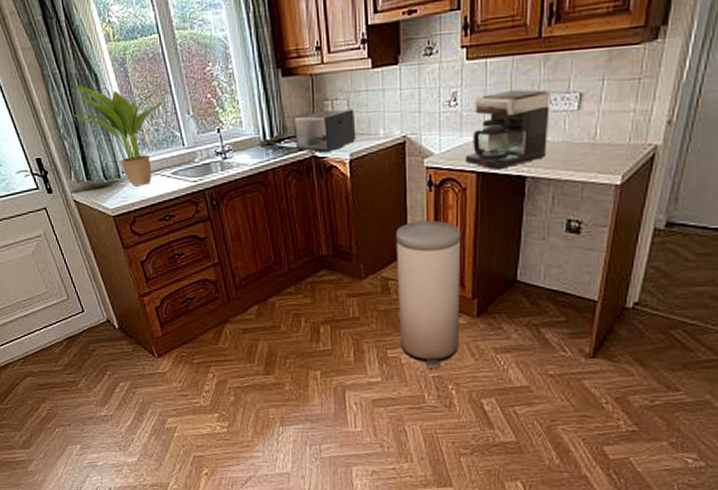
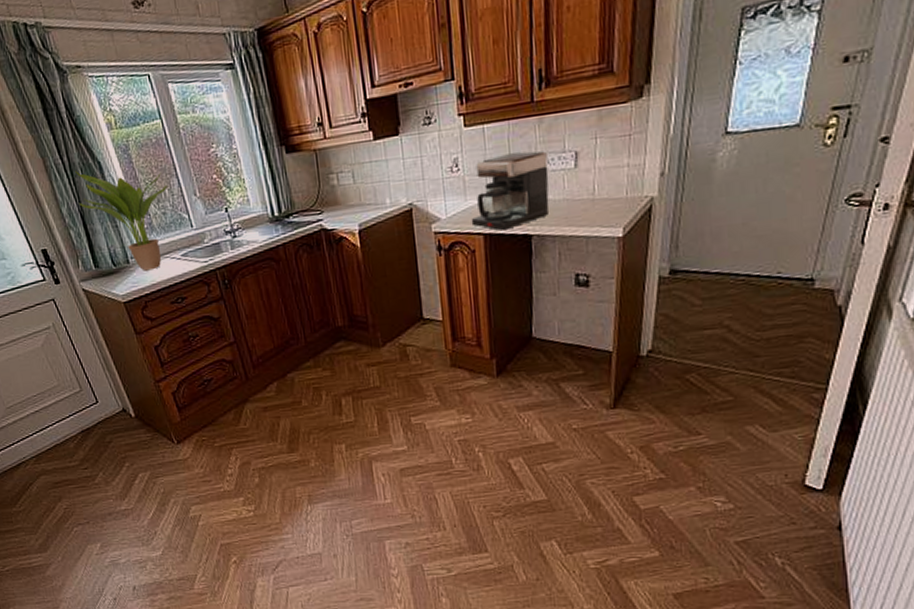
toaster: present [293,109,357,153] -> none [300,181,364,225]
pedal bin: present [396,220,462,369] -> none [410,283,482,433]

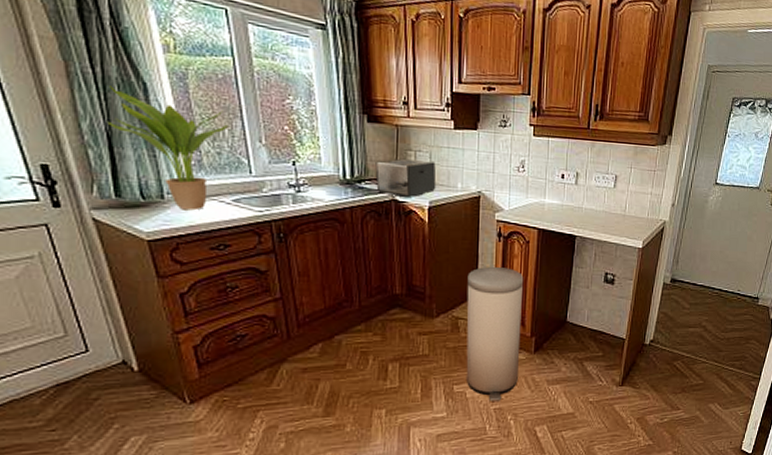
toaster: none [300,181,364,225] -> present [375,158,437,199]
pedal bin: none [410,283,482,433] -> present [466,266,524,401]
coffee maker: present [471,151,550,230] -> none [529,165,595,228]

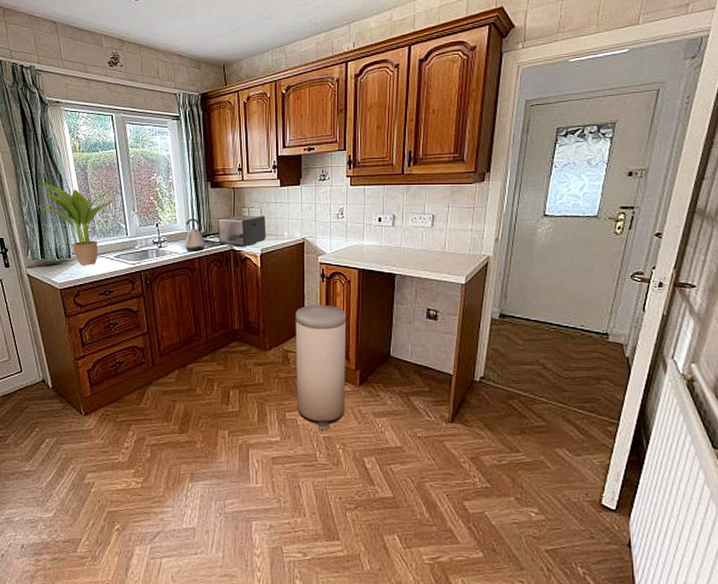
kettle: none [331,158,360,201] -> present [184,218,206,253]

